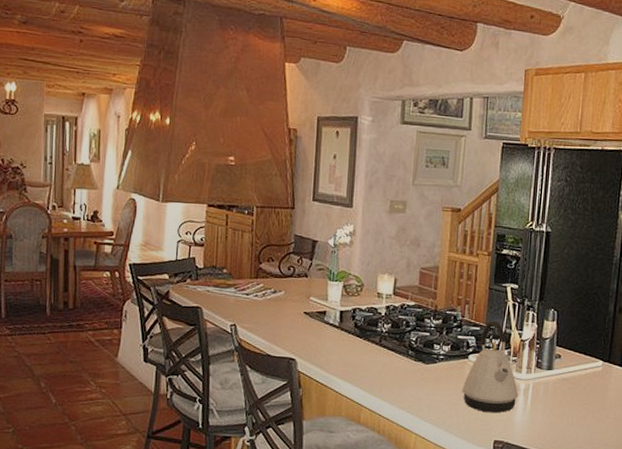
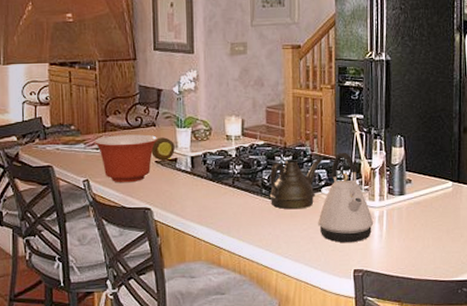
mixing bowl: none [244,282,309,332] -> present [93,134,158,183]
fruit: none [301,289,325,313] -> present [151,137,175,161]
teapot: none [415,323,473,374] -> present [269,158,323,210]

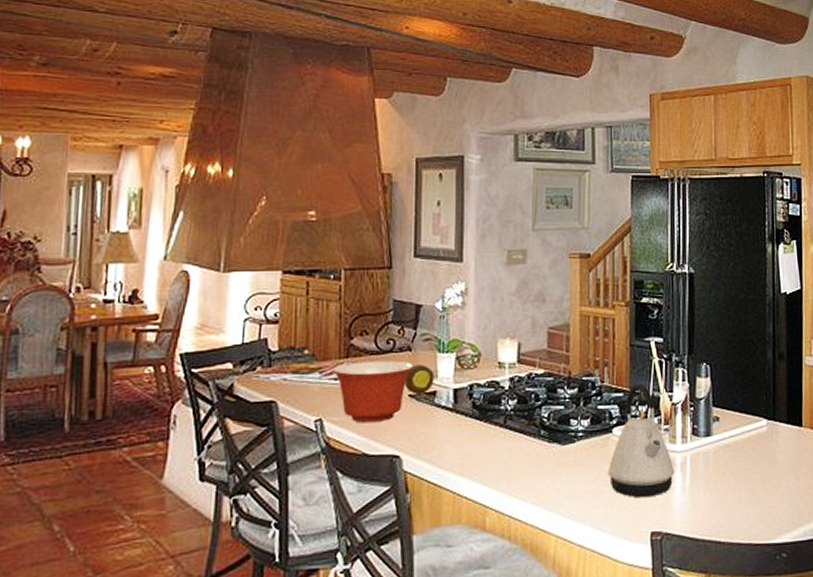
teapot: present [269,158,323,210] -> none [549,390,614,456]

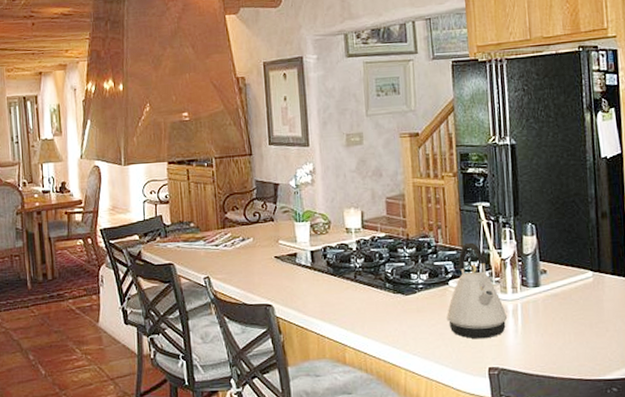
mixing bowl: present [331,361,414,423] -> none [213,229,277,280]
fruit: present [404,364,434,394] -> none [270,232,294,256]

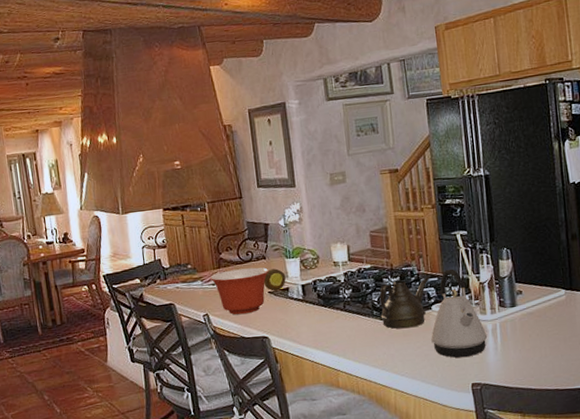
mixing bowl: none [213,229,277,280] -> present [209,267,270,315]
fruit: none [270,232,294,256] -> present [264,268,286,291]
teapot: none [393,249,448,304] -> present [379,276,430,329]

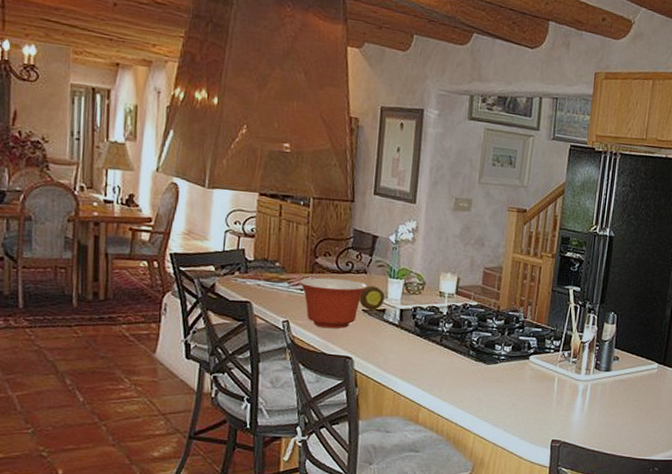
teapot: present [379,276,430,329] -> none [476,324,535,375]
kettle: present [431,268,488,358] -> none [522,322,577,413]

